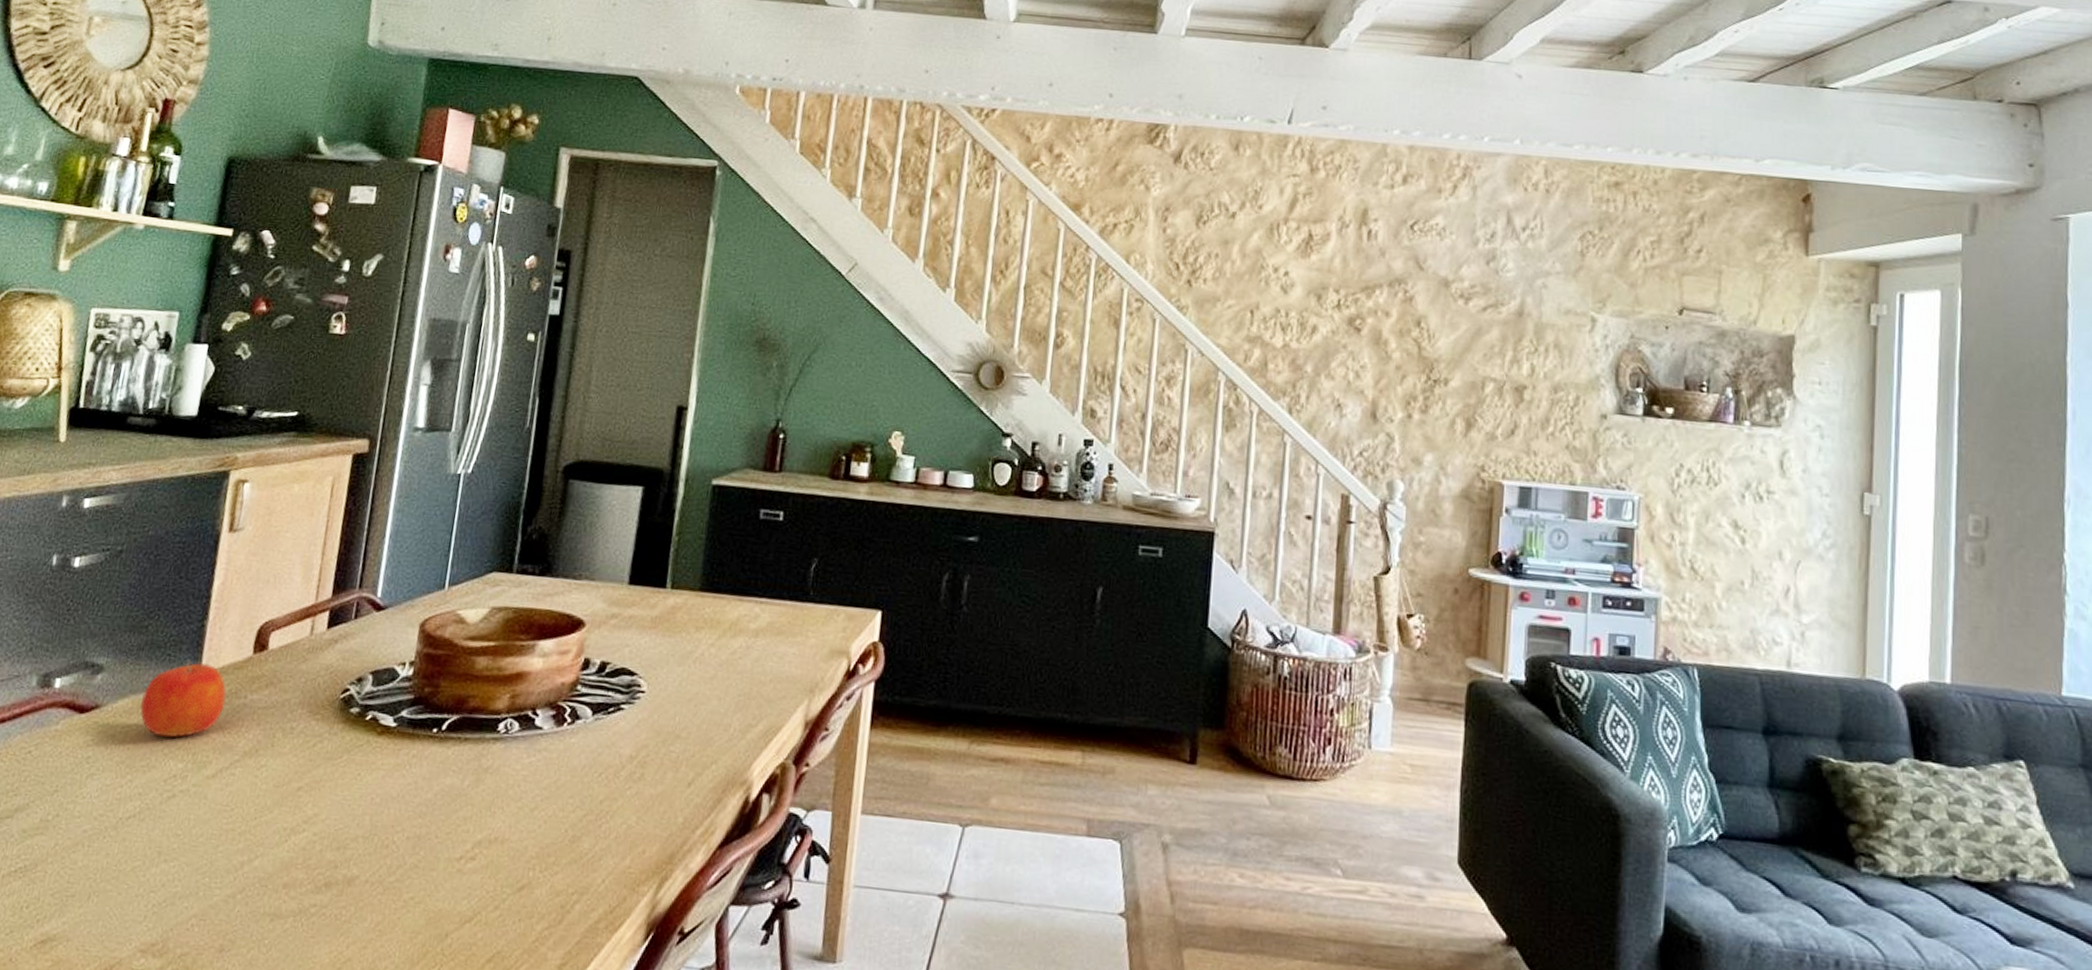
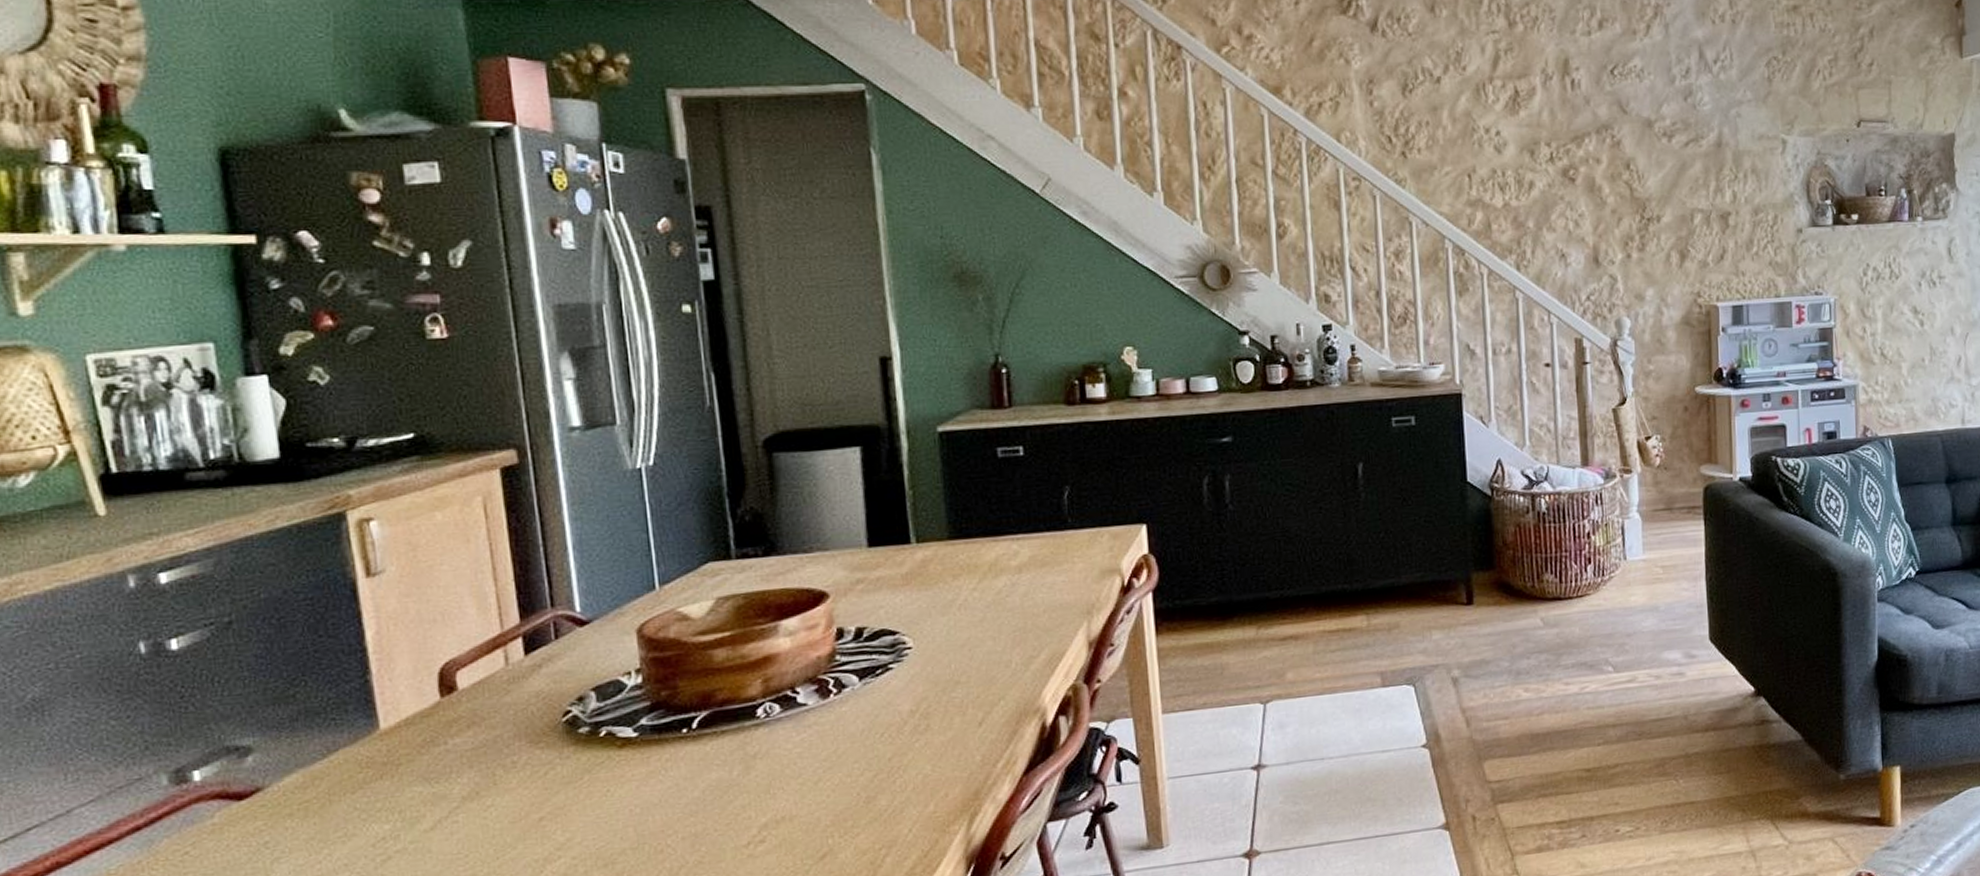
apple: present [140,659,226,738] -> none [314,718,423,804]

